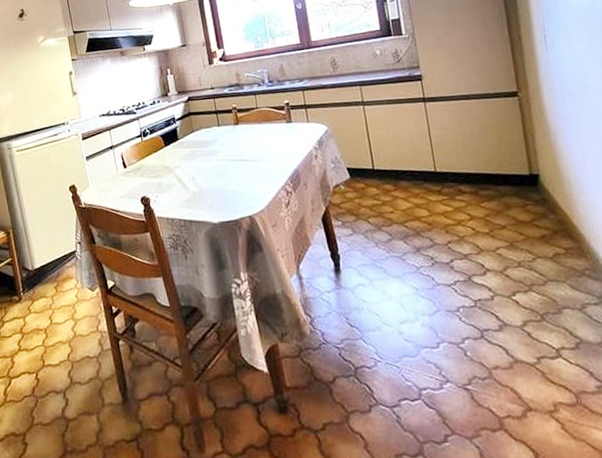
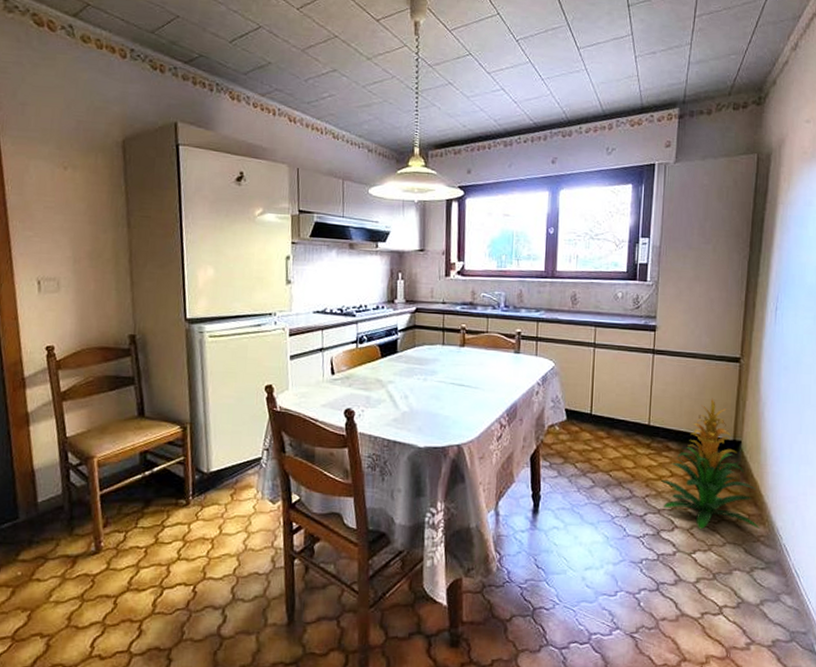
indoor plant: none [461,135,582,270] -> present [661,398,760,530]

